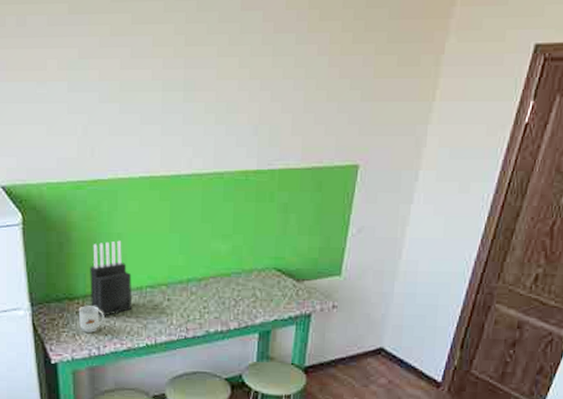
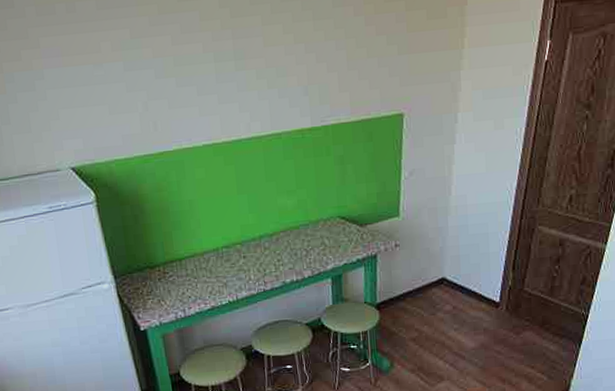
mug: present [78,306,104,333] -> none [160,271,186,297]
knife block: present [90,240,132,316] -> none [166,207,210,280]

